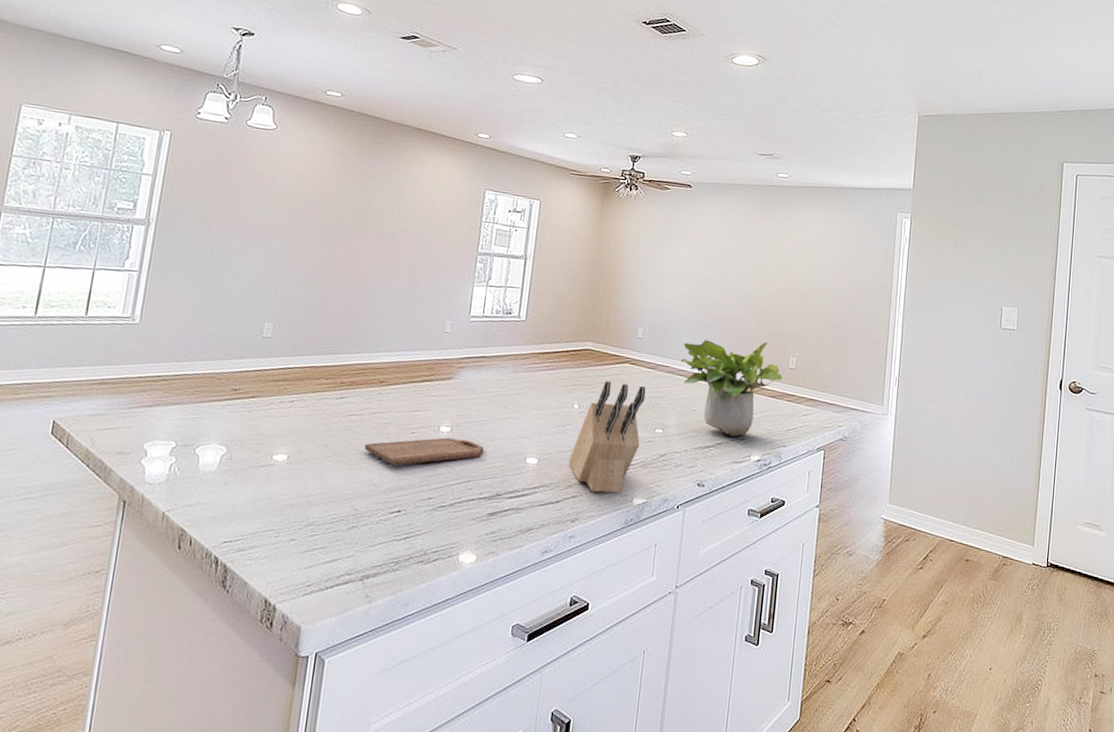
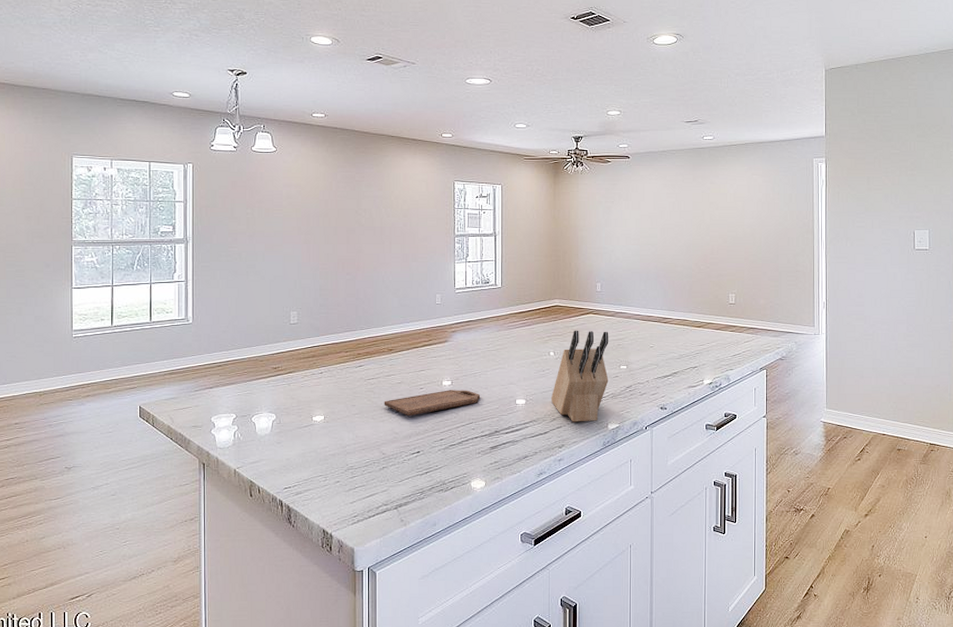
potted plant: present [680,340,783,437] -> none [635,284,724,366]

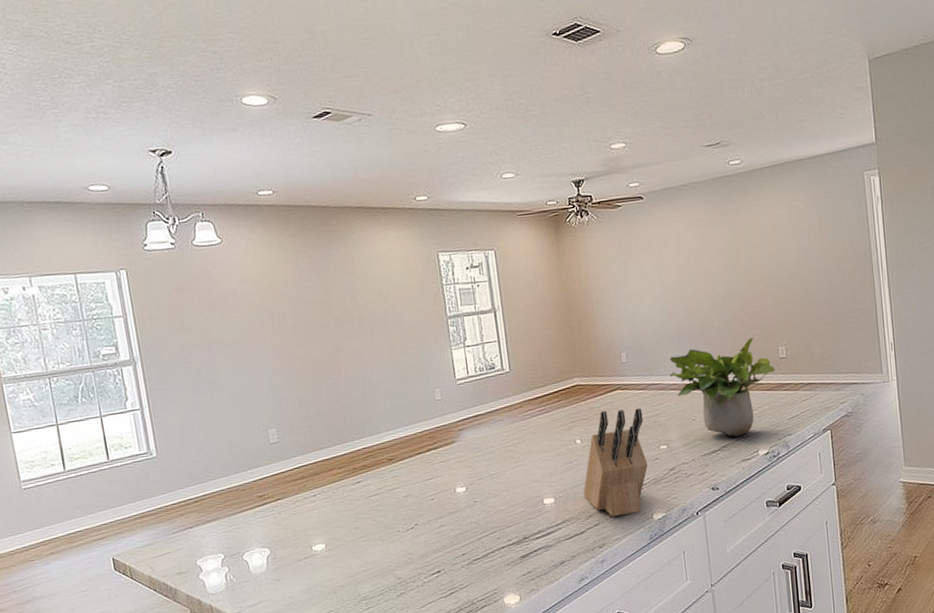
cutting board: present [384,390,481,417] -> none [391,494,502,533]
potted plant: none [635,284,724,366] -> present [669,338,775,437]

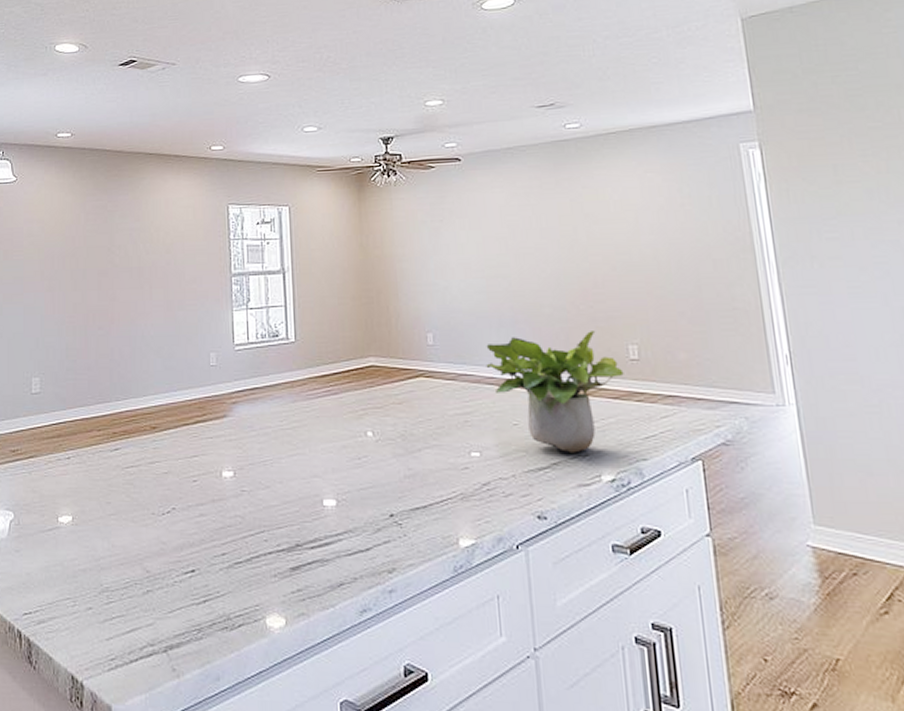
knife block: present [583,407,648,517] -> none [371,400,455,535]

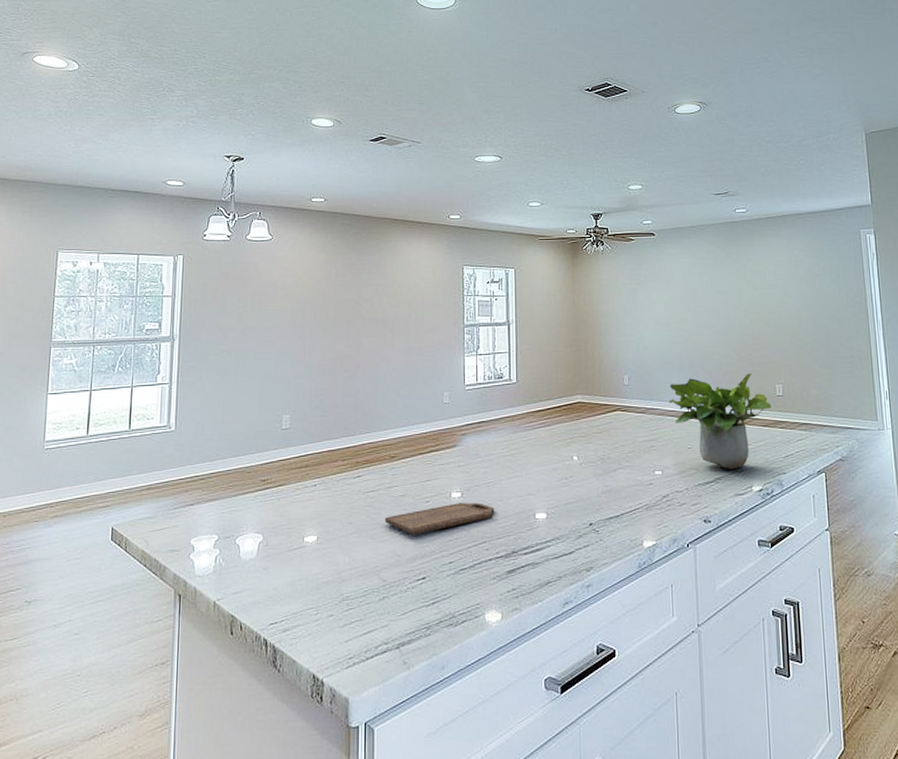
cutting board: none [146,484,274,520] -> present [384,502,495,536]

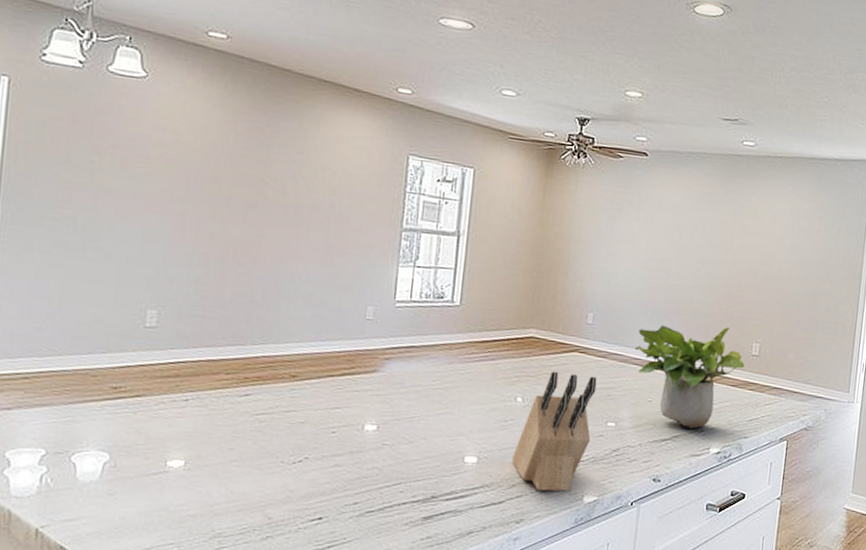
cutting board: present [384,502,495,536] -> none [276,437,417,470]
knife block: none [575,430,642,540] -> present [511,371,597,492]

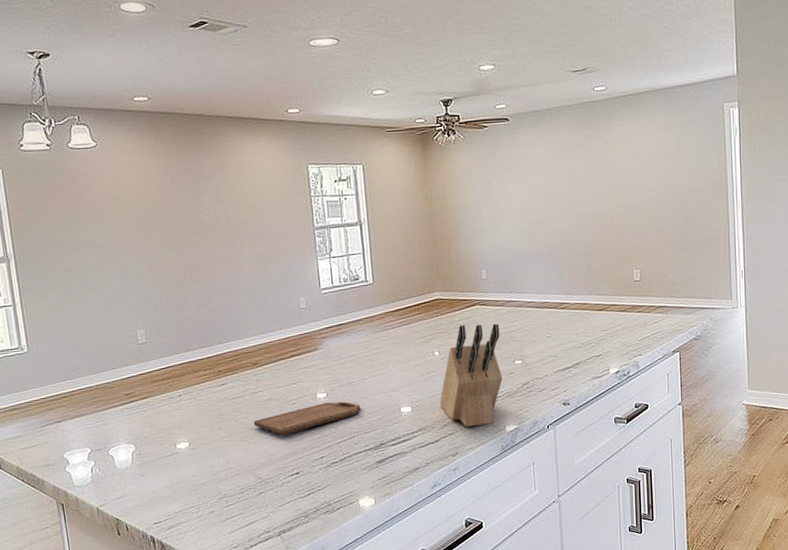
cutting board: none [276,437,417,470] -> present [253,401,361,436]
potted plant: present [634,325,745,429] -> none [527,260,629,355]

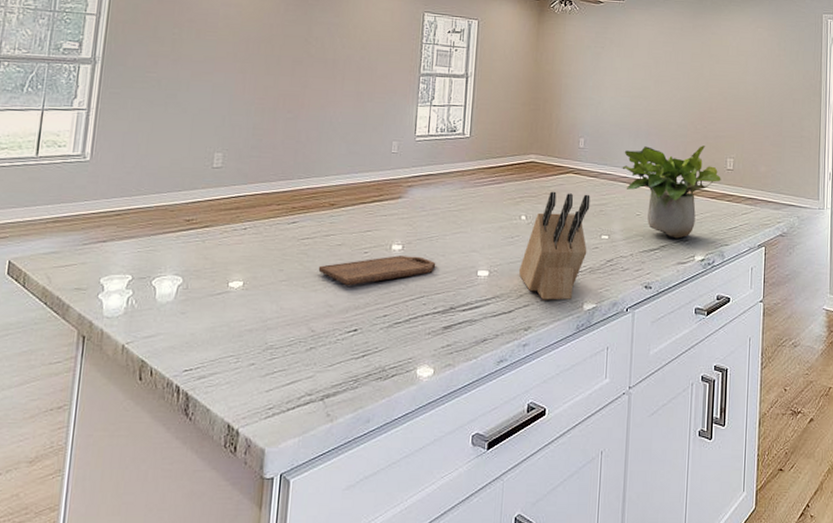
potted plant: none [527,260,629,355] -> present [622,146,721,239]

